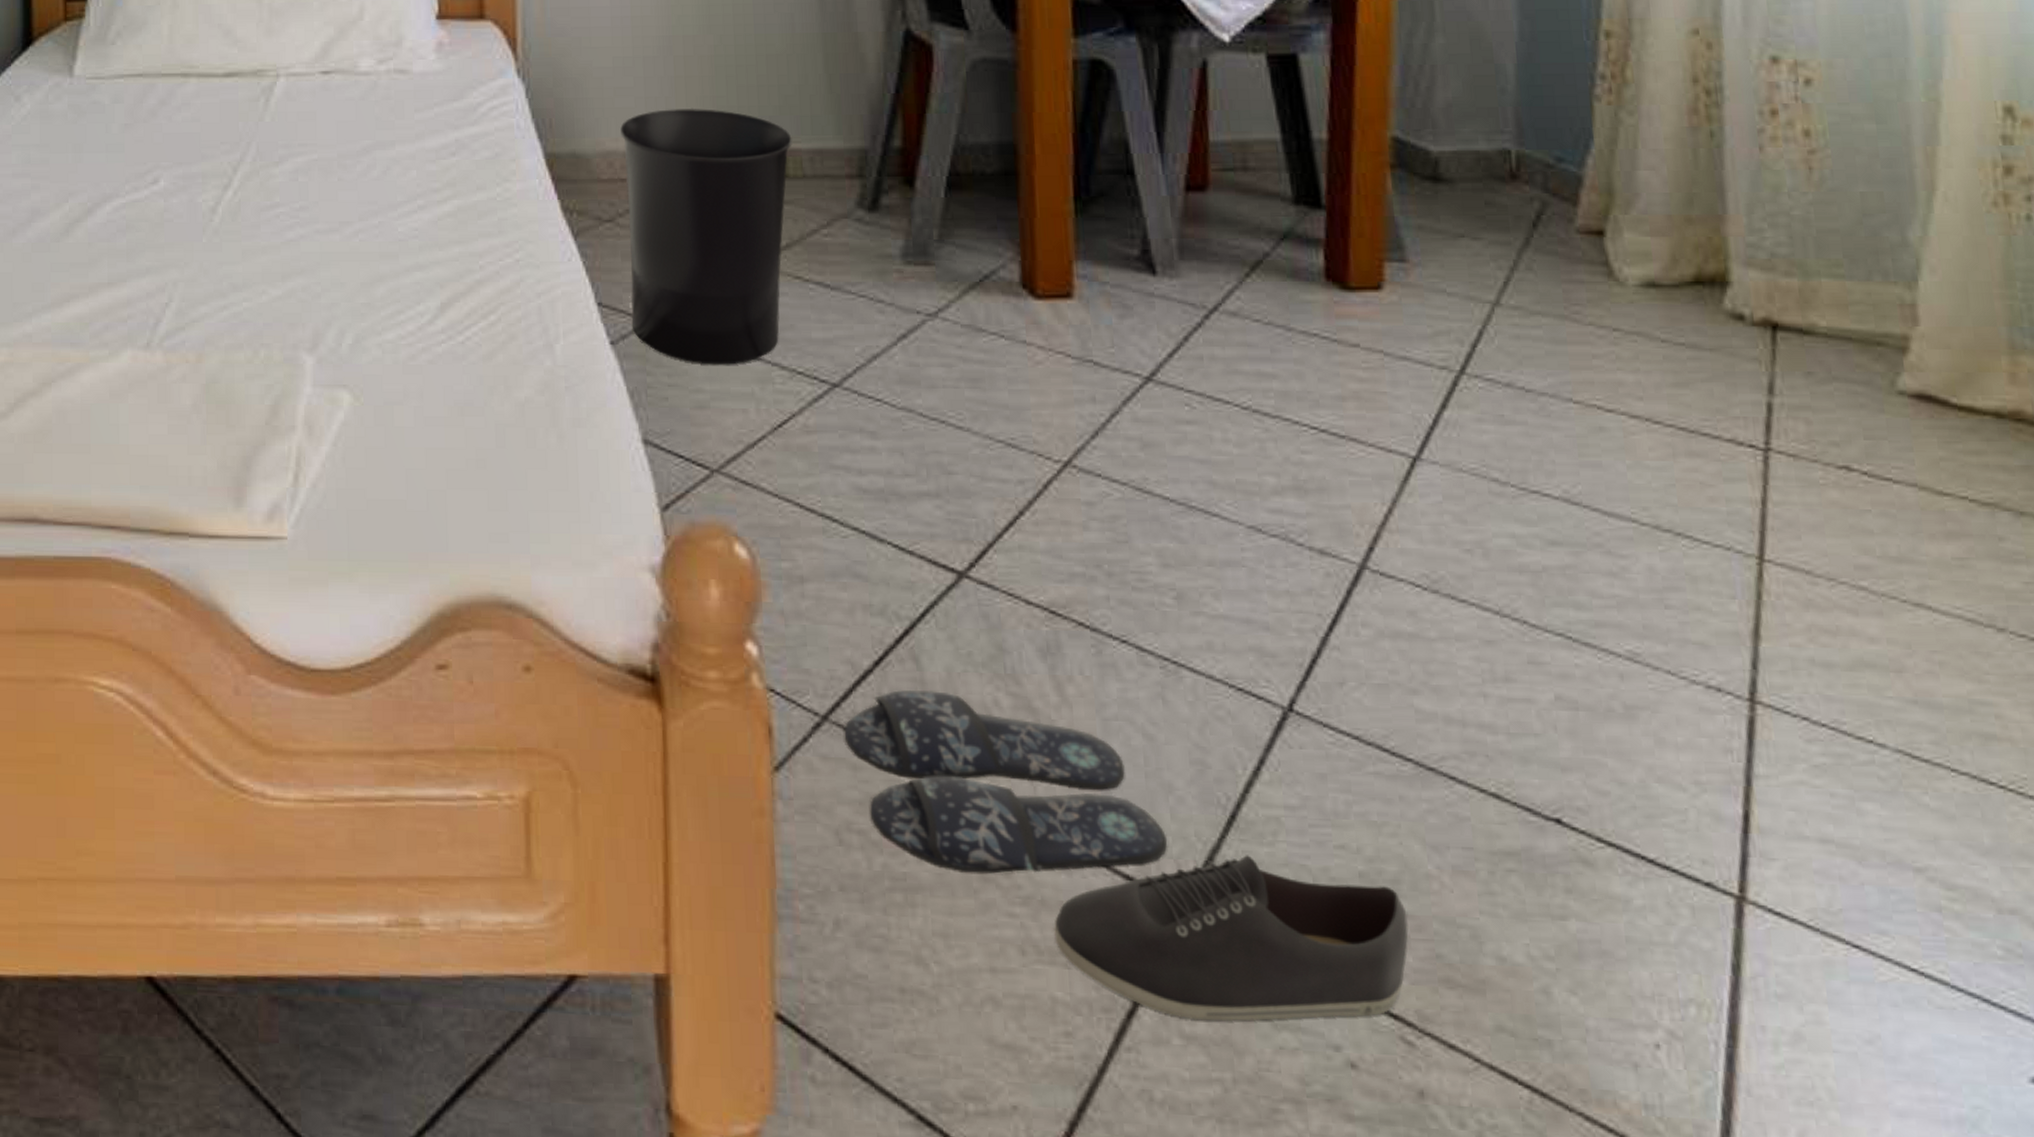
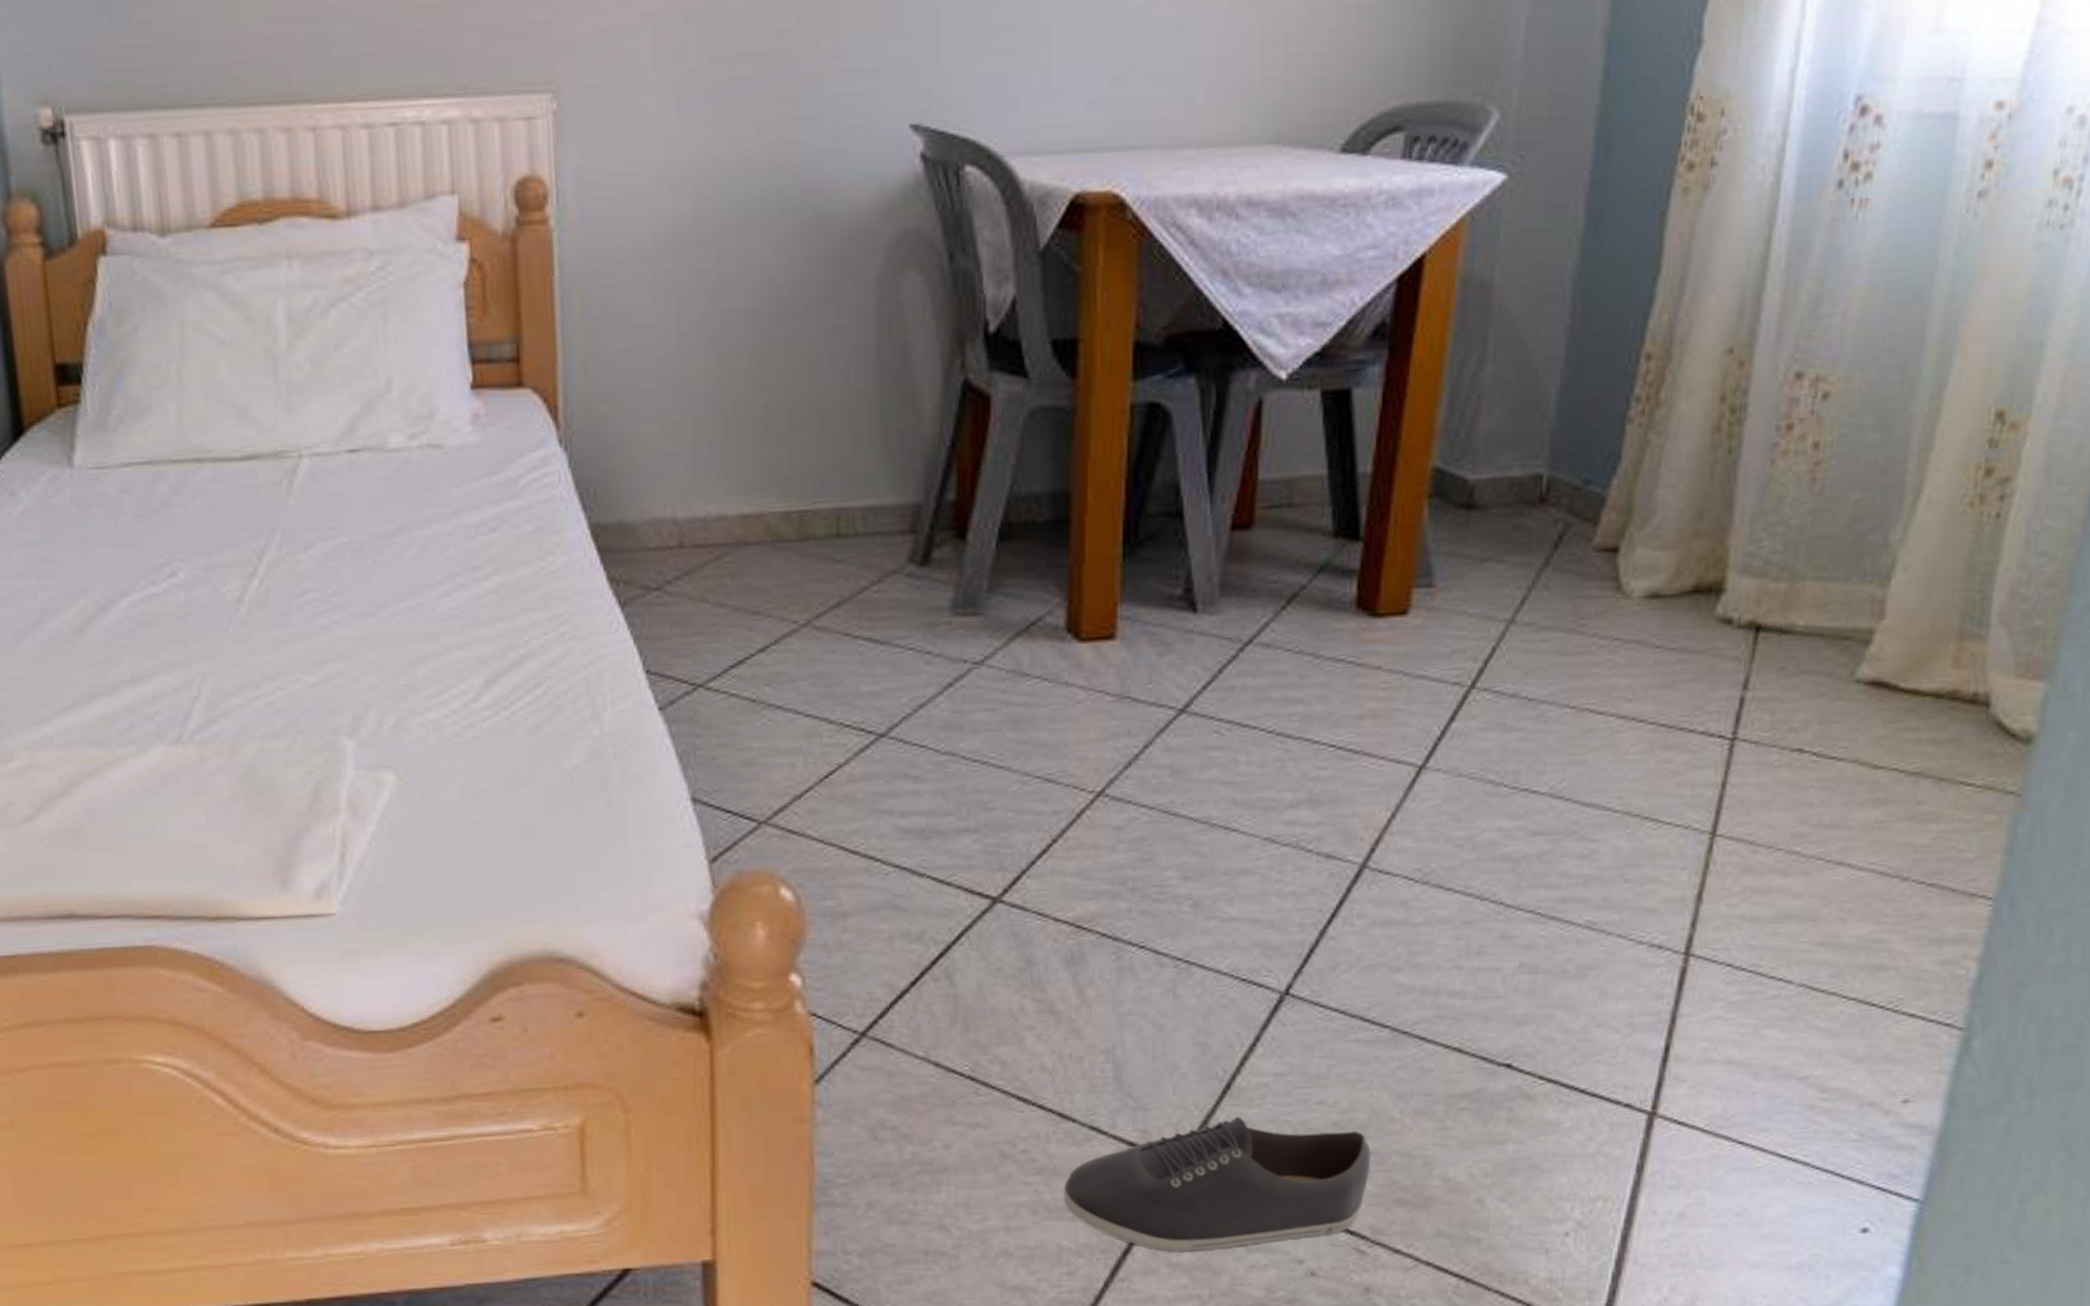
waste bin: present [620,108,793,365] -> none [668,470,846,723]
slippers: present [844,690,1168,874] -> none [880,1003,1169,1153]

